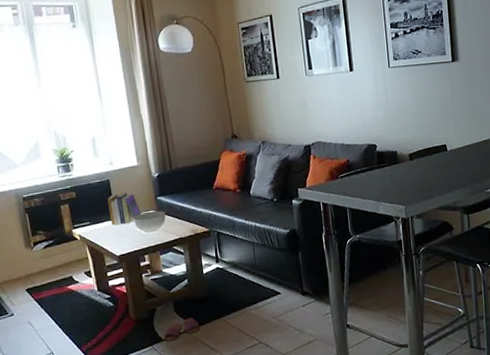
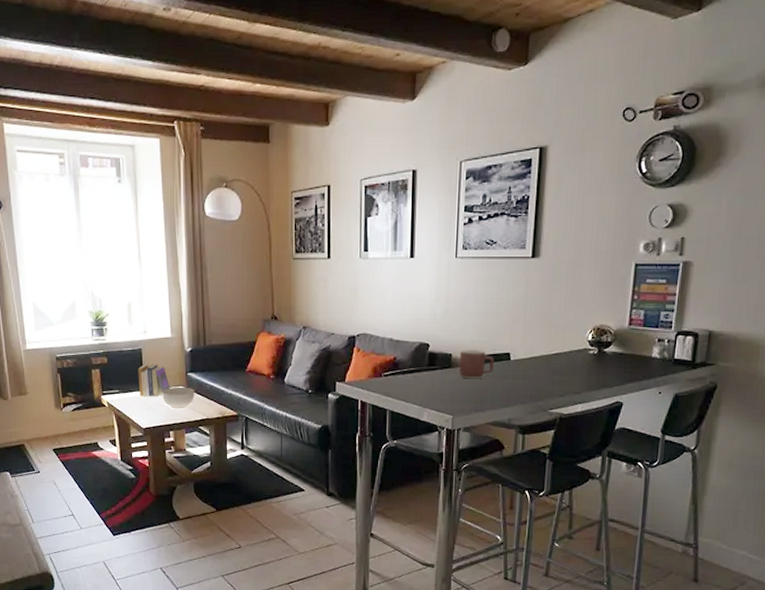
slippers: present [163,317,200,341] -> none [181,501,218,521]
mug: none [403,145,434,172] -> present [459,350,494,379]

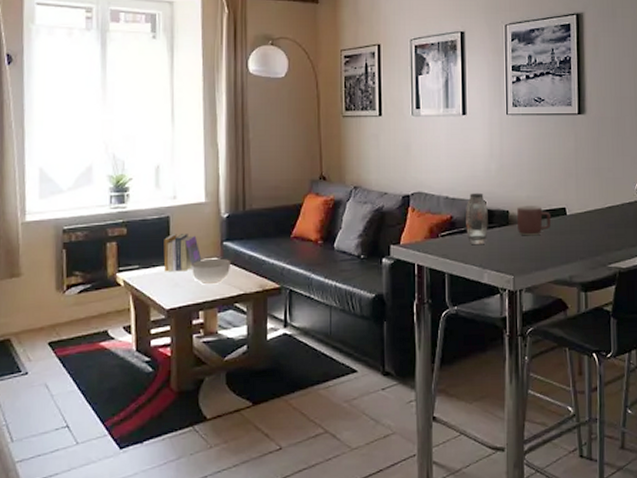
vase: none [408,335,431,386] -> present [466,193,488,245]

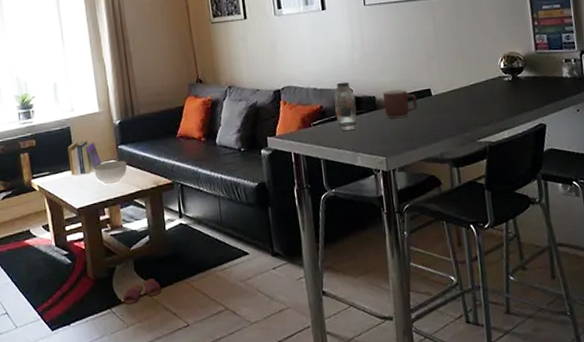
slippers: none [208,394,255,422] -> present [123,278,162,304]

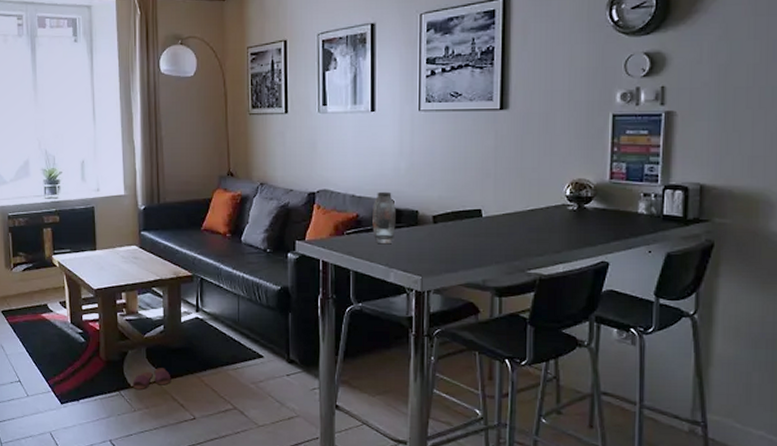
books: present [67,141,102,176] -> none [90,223,123,257]
bowl: present [94,160,128,185] -> none [114,246,149,270]
mug: present [382,89,417,119] -> none [426,206,464,237]

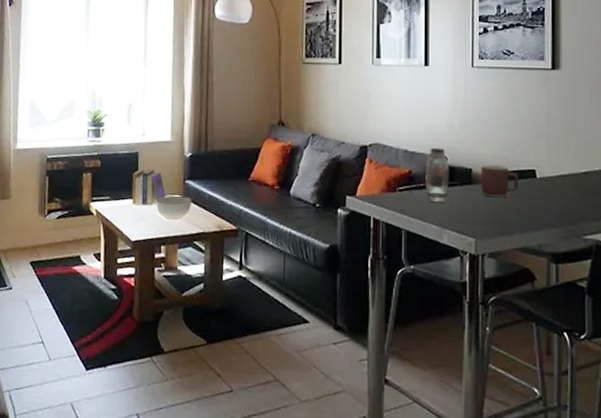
books: none [90,223,123,257] -> present [132,169,166,206]
bowl: none [114,246,149,270] -> present [156,195,193,221]
slippers: present [132,368,171,389] -> none [166,331,209,356]
mug: none [426,206,464,237] -> present [480,165,518,198]

